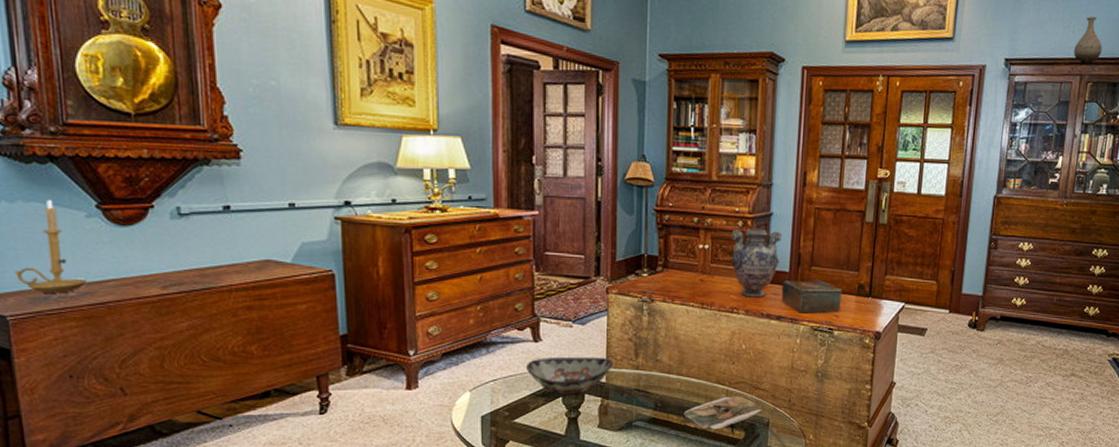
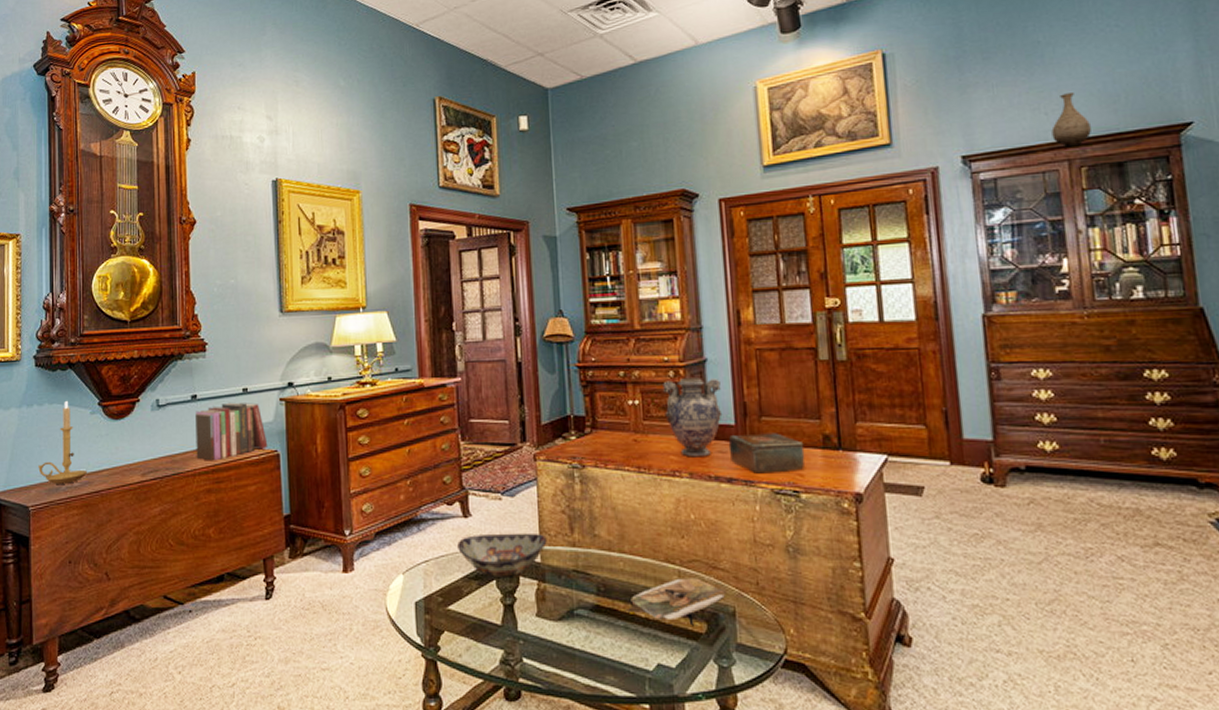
books: none [229,216,321,277] -> present [195,402,268,461]

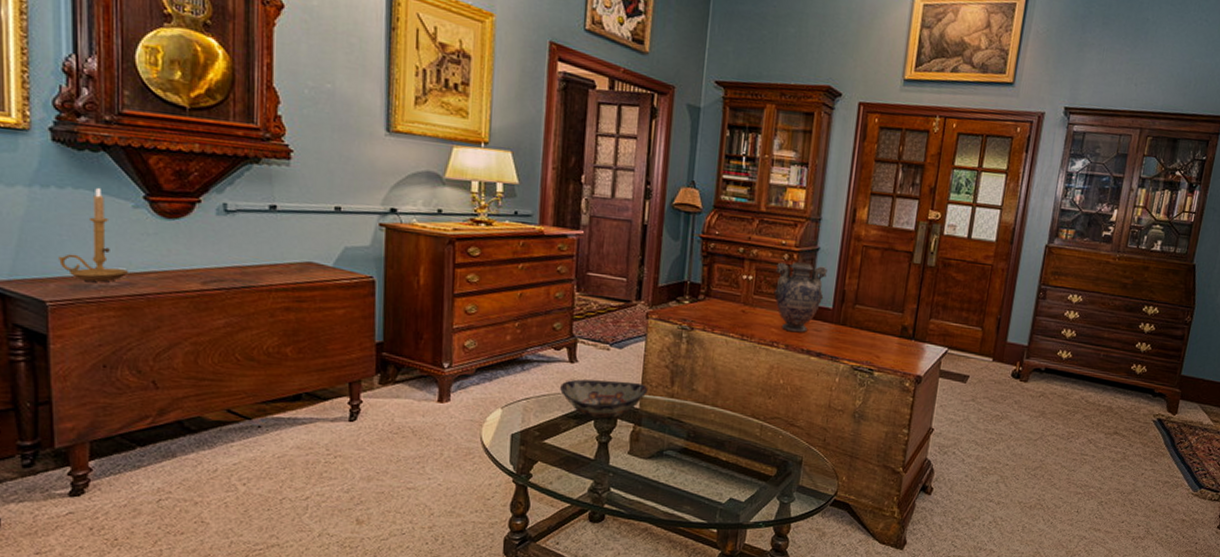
books: present [195,402,268,461] -> none [273,219,362,279]
magazine: present [625,578,726,626] -> none [709,431,798,470]
decorative box: present [728,433,805,474] -> none [823,317,886,353]
vase: present [1051,93,1091,148] -> none [1135,70,1164,119]

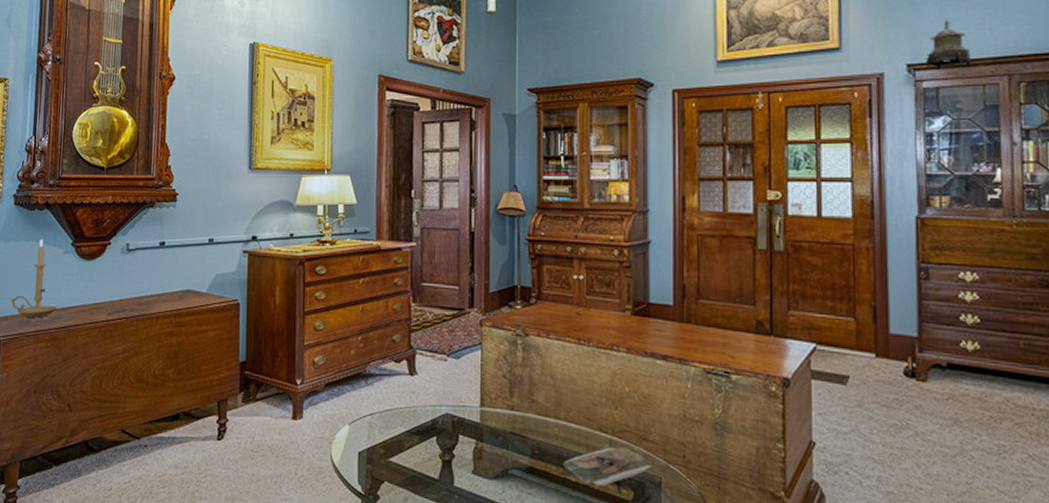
decorative bowl: present [560,379,648,420] -> none [402,392,487,436]
magazine: none [709,431,798,470] -> present [557,446,654,493]
decorative vase: present [773,262,827,333] -> none [607,258,662,334]
decorative urn: none [1079,70,1117,117] -> present [925,20,972,70]

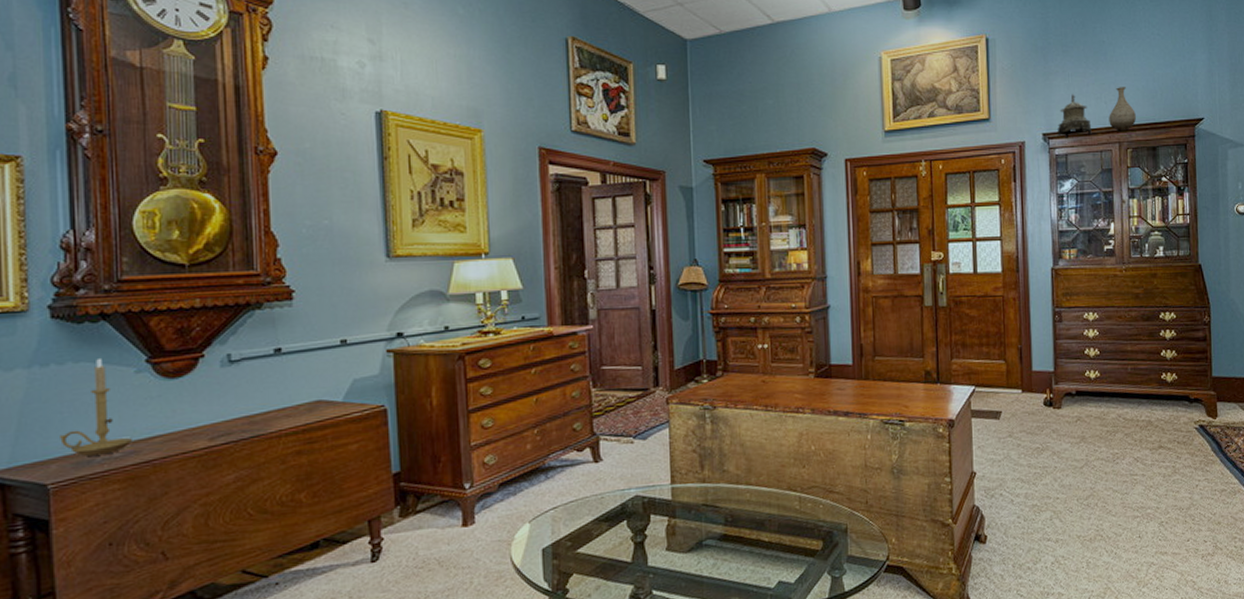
magazine: present [557,446,654,493] -> none [750,502,840,545]
vase: none [994,11,1032,63] -> present [1109,87,1136,132]

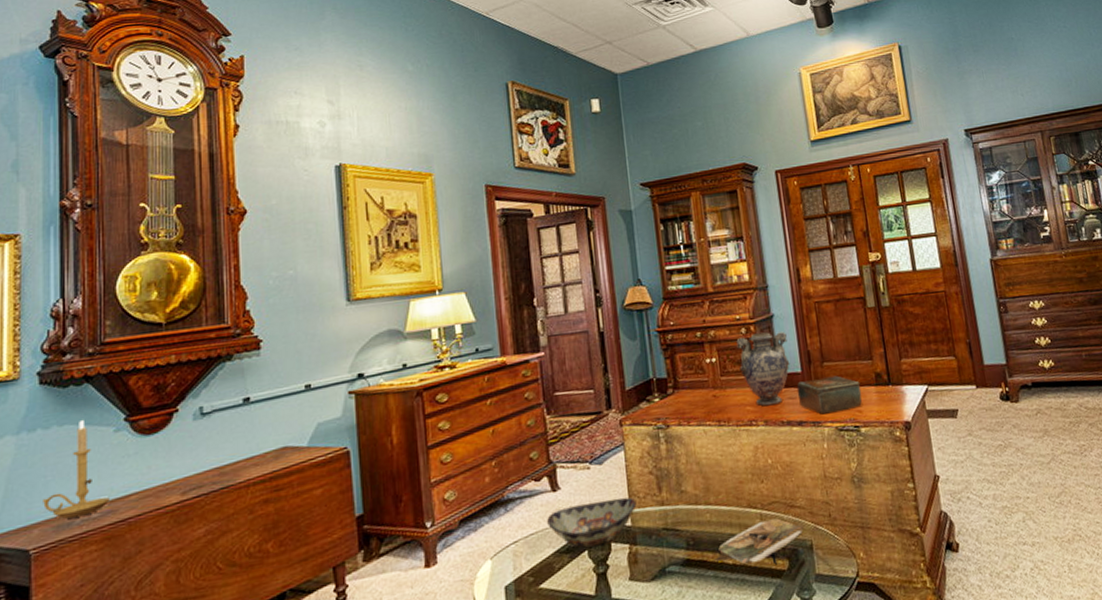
decorative bowl: none [588,472,678,518] -> present [547,497,637,548]
magazine: none [750,502,840,545] -> present [714,518,804,565]
decorative vase: none [790,323,842,395] -> present [736,331,790,406]
decorative box: none [846,370,910,407] -> present [796,375,862,415]
decorative urn: present [1057,94,1092,138] -> none [978,89,1013,132]
vase: present [1109,87,1136,132] -> none [1027,78,1055,122]

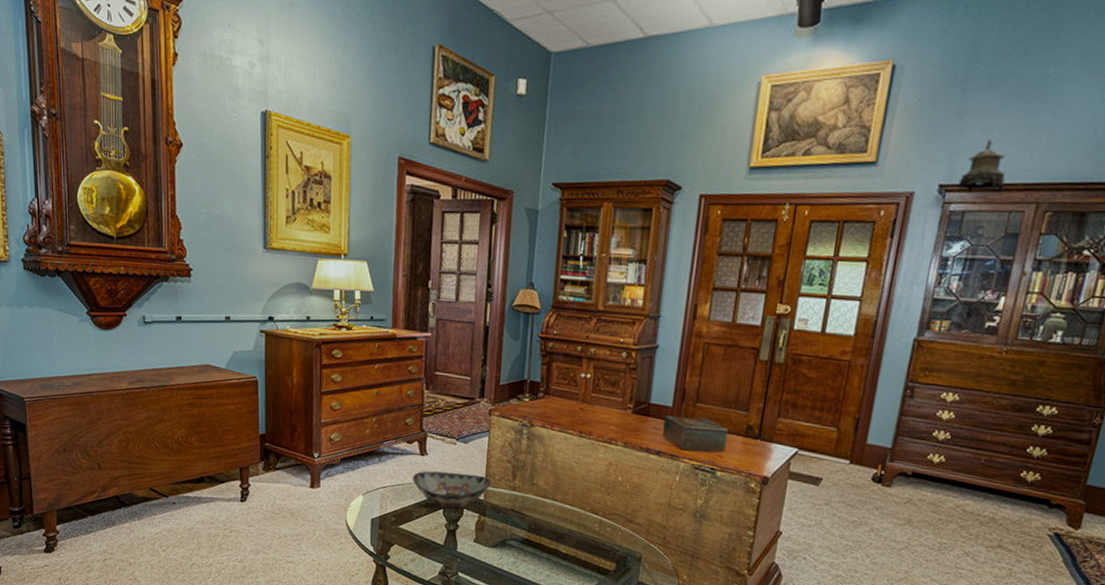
candle holder: present [43,419,111,519] -> none [31,305,79,382]
magazine: present [714,518,804,565] -> none [549,526,637,564]
decorative vase: present [736,331,790,406] -> none [611,360,667,431]
decorative urn: none [978,89,1013,132] -> present [958,139,1006,192]

